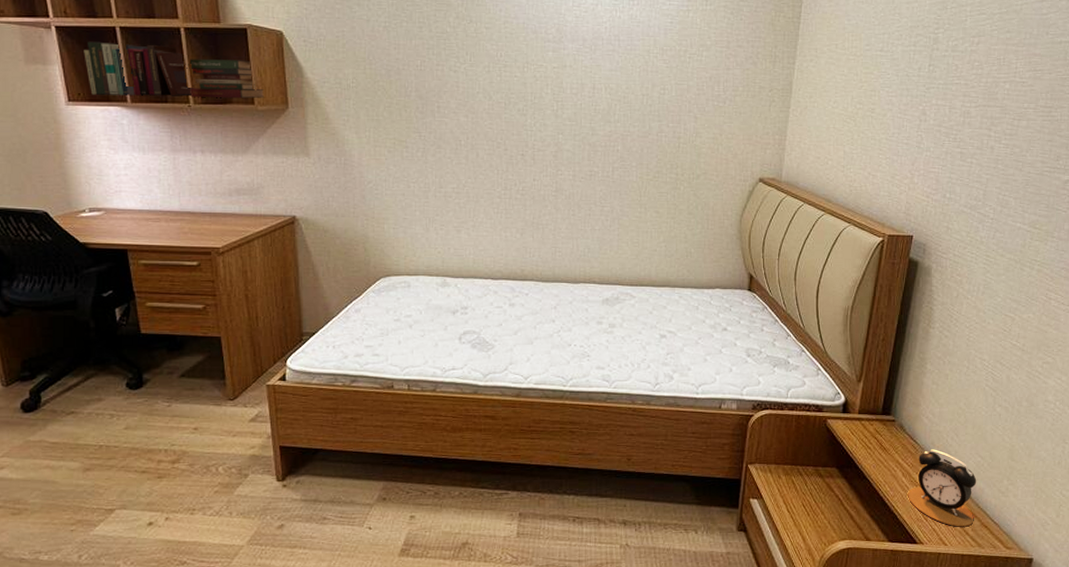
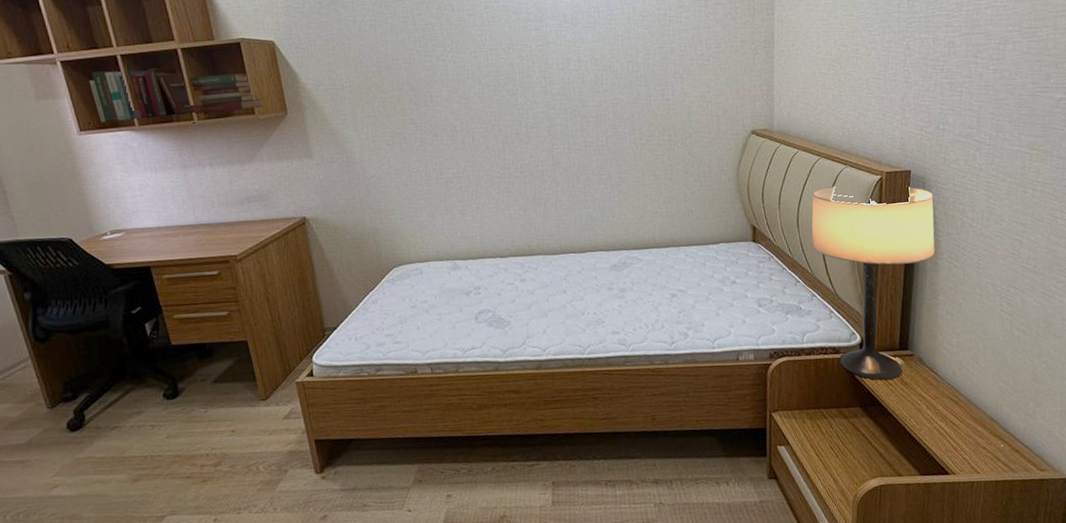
table lamp: none [806,243,932,443] -> present [811,186,936,381]
alarm clock: present [908,449,977,527] -> none [934,379,1004,454]

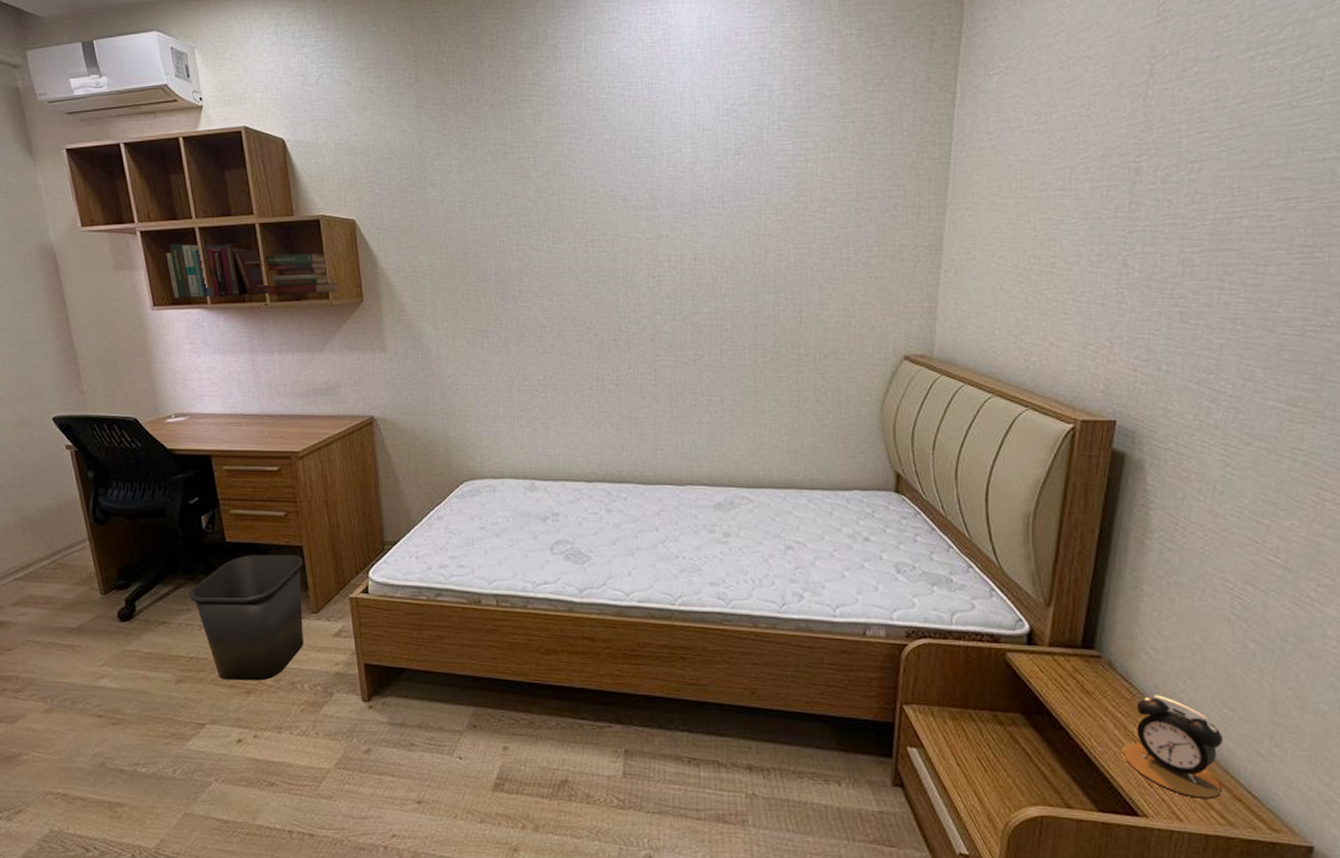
waste bin: none [139,349,256,473] -> present [189,555,303,681]
table lamp: present [811,186,936,381] -> none [972,433,1145,684]
alarm clock: none [934,379,1004,454] -> present [1123,695,1224,799]

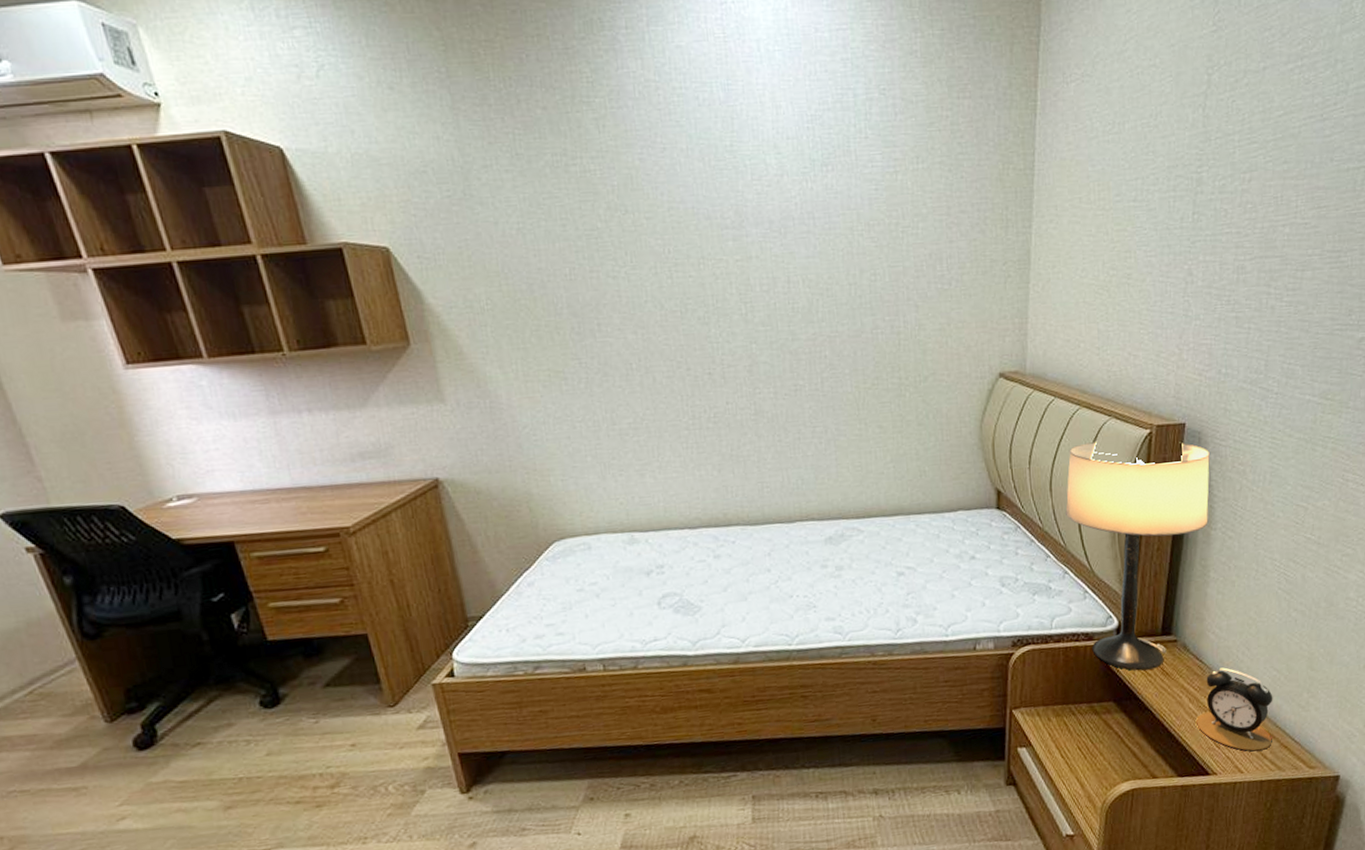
books: present [166,243,270,298] -> none [135,280,286,353]
waste bin: present [189,555,303,681] -> none [227,645,382,797]
books: present [263,253,338,296] -> none [273,289,377,344]
table lamp: none [972,433,1145,684] -> present [1065,442,1210,671]

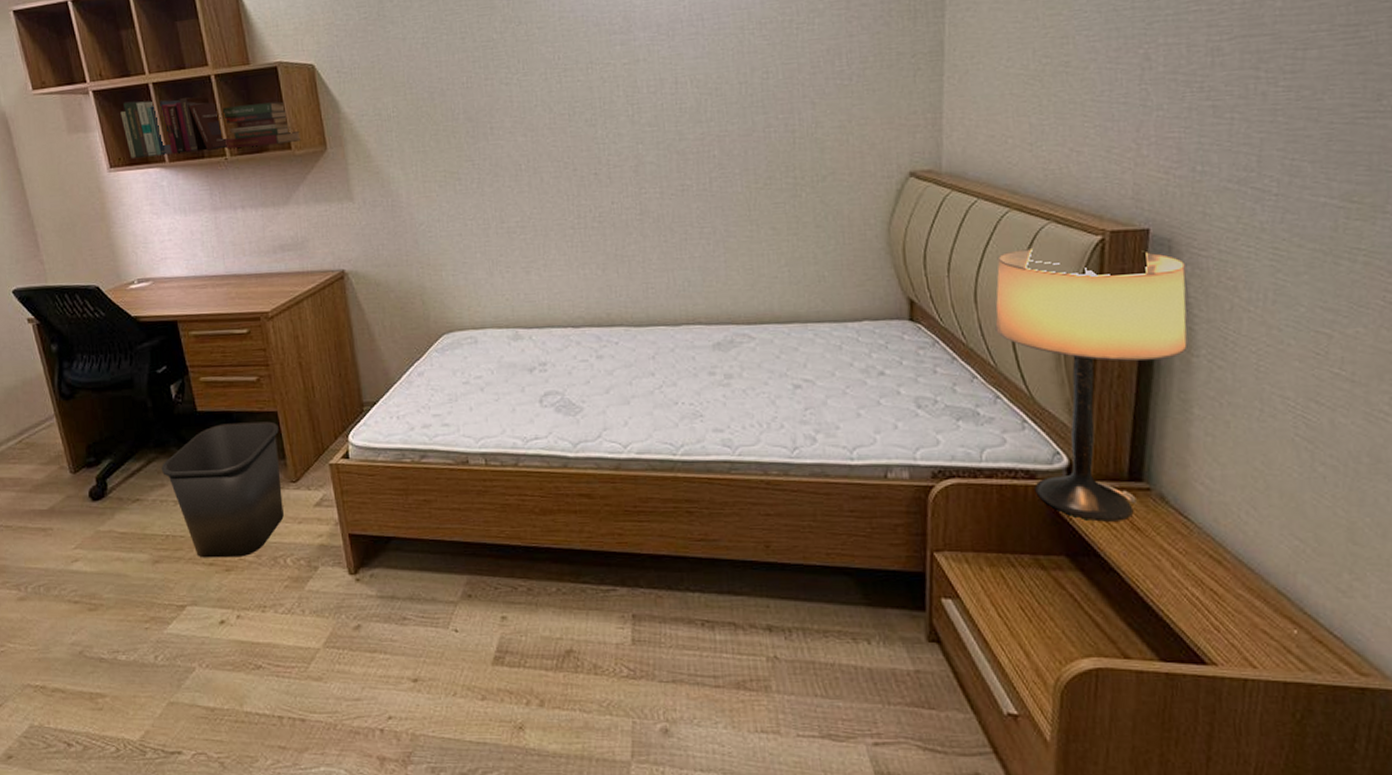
books: none [135,280,286,353] -> present [120,96,229,158]
waste bin: none [227,645,382,797] -> present [162,421,284,558]
books: none [273,289,377,344] -> present [221,101,301,150]
alarm clock: present [1196,667,1273,752] -> none [1183,529,1299,642]

